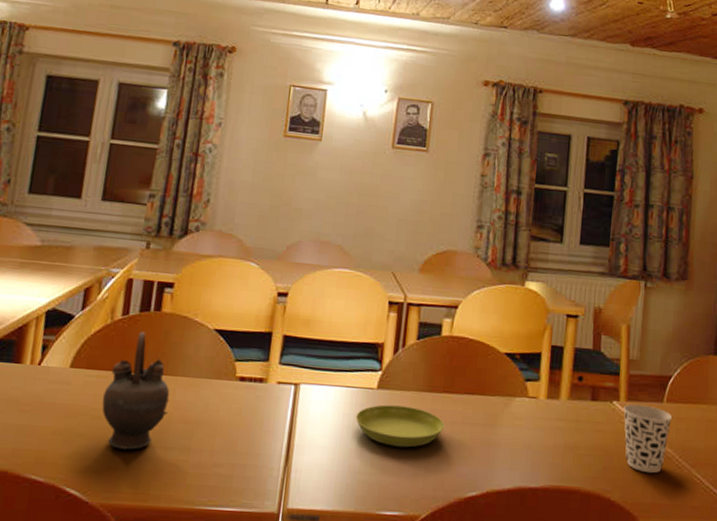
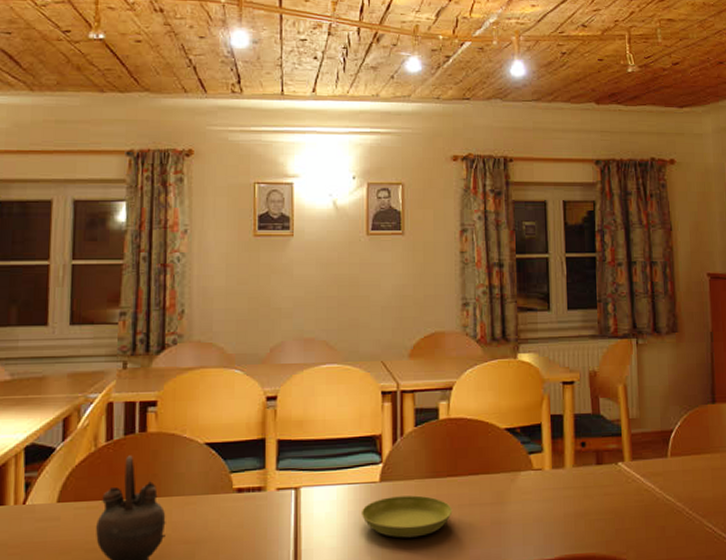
cup: present [623,404,673,474] -> none [629,462,679,530]

